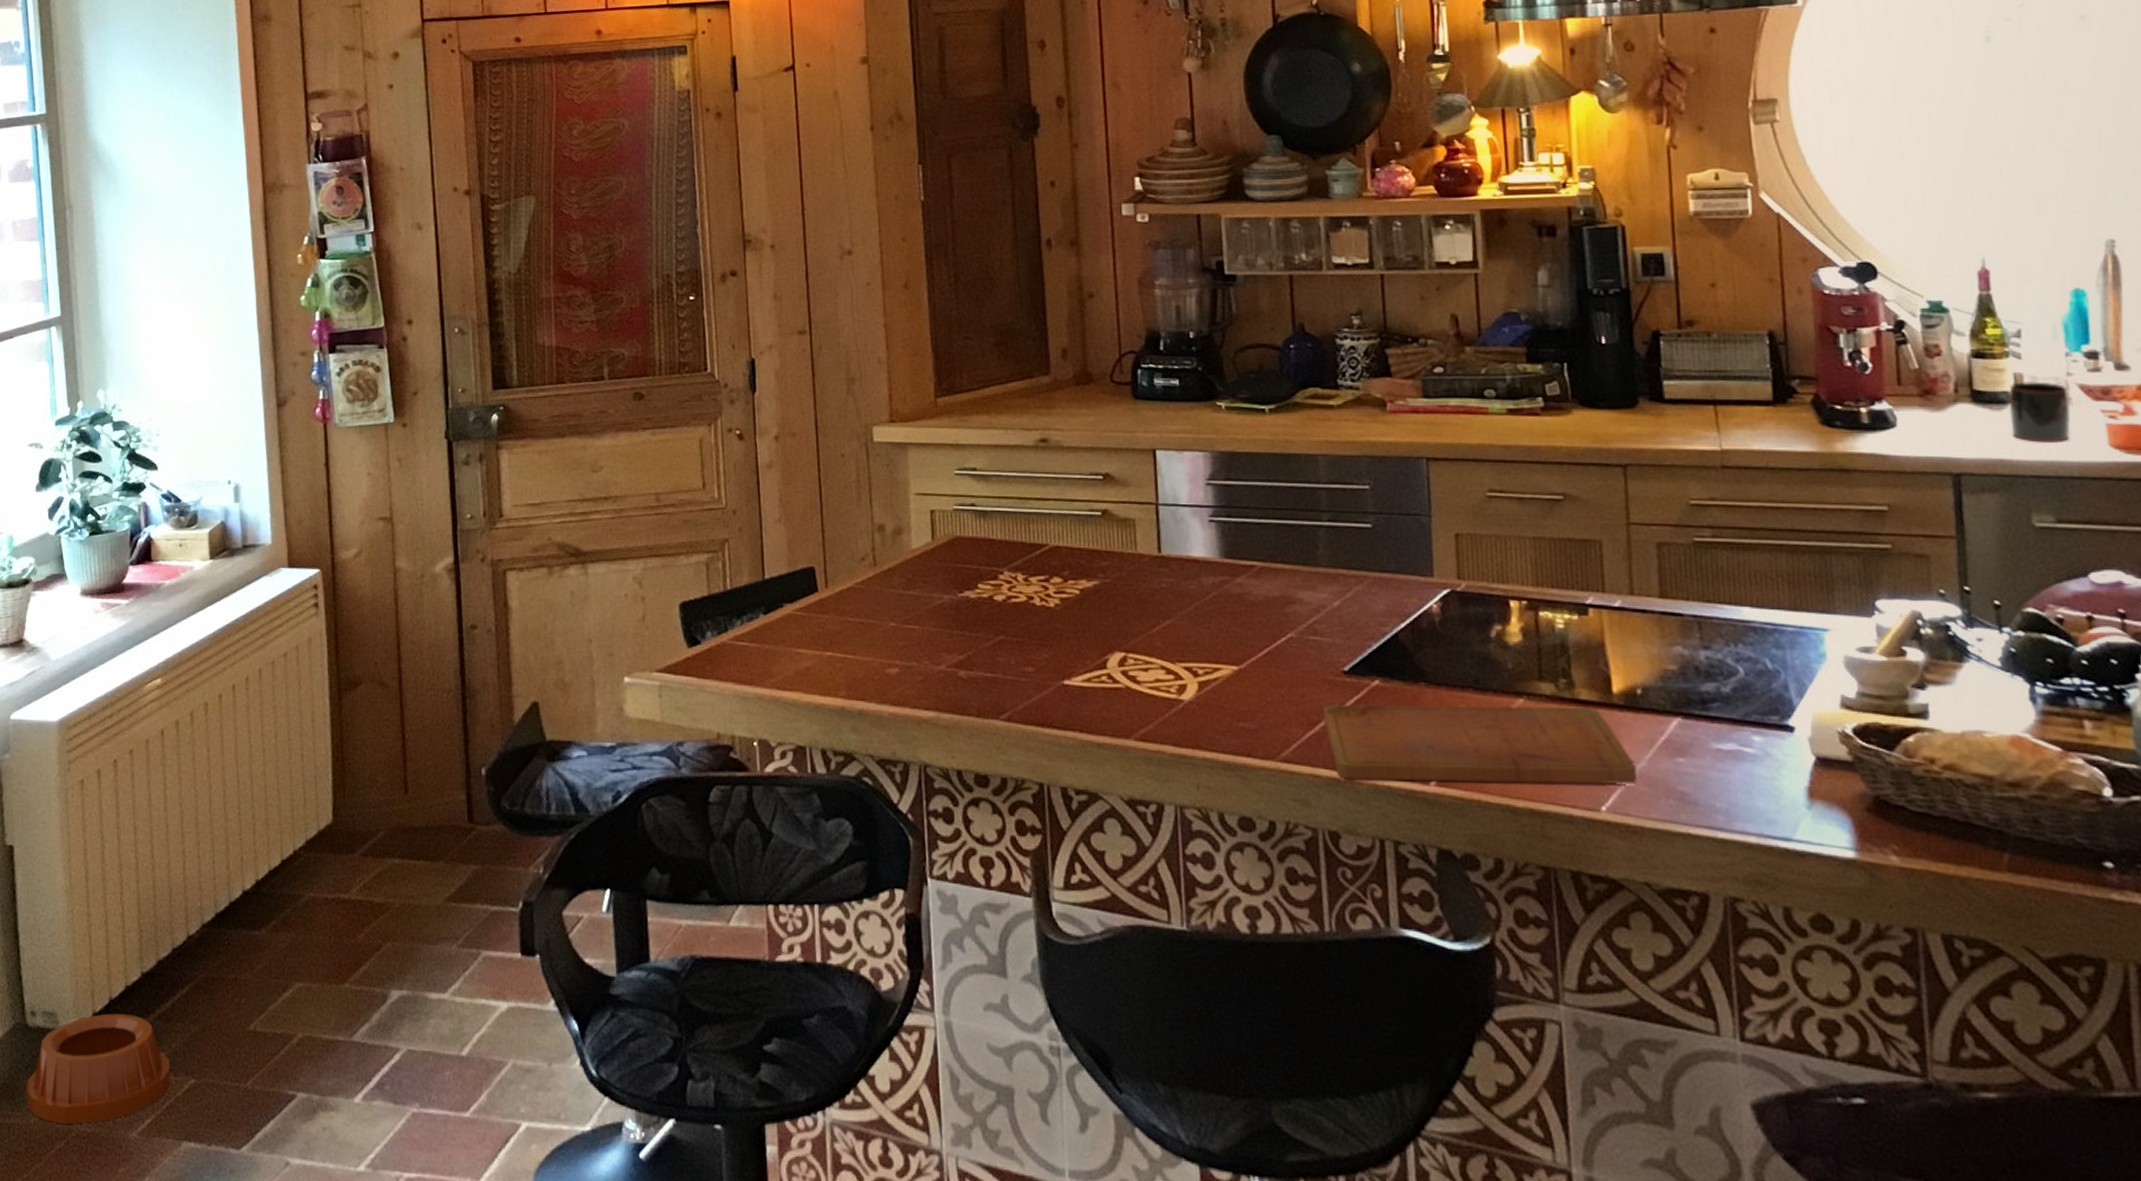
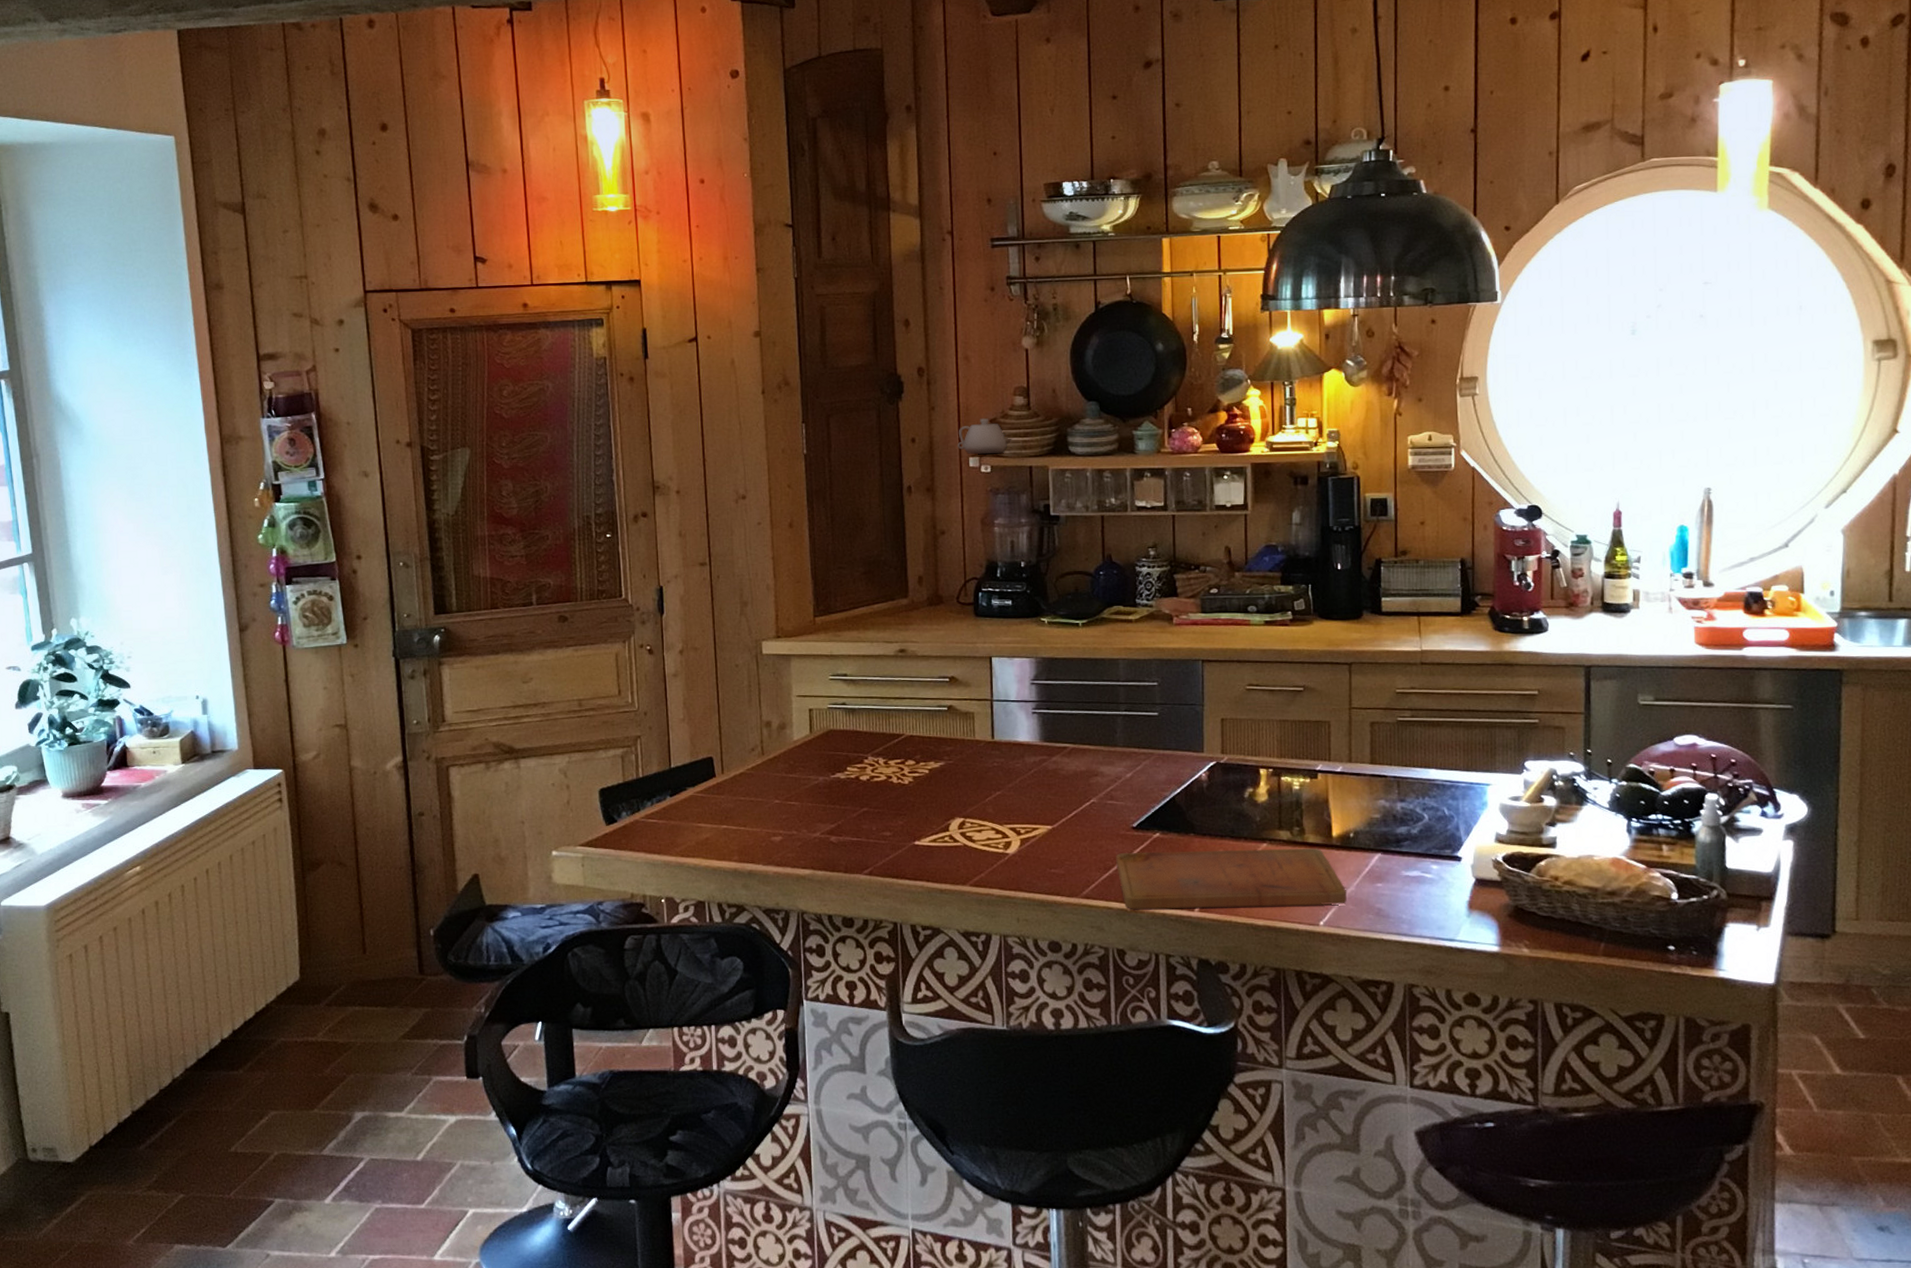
pet bowl: present [26,1013,170,1125] -> none [30,1146,161,1239]
teapot: none [1106,157,1175,201] -> present [957,418,1012,455]
mug: present [2008,381,2071,443] -> none [1628,596,1671,642]

